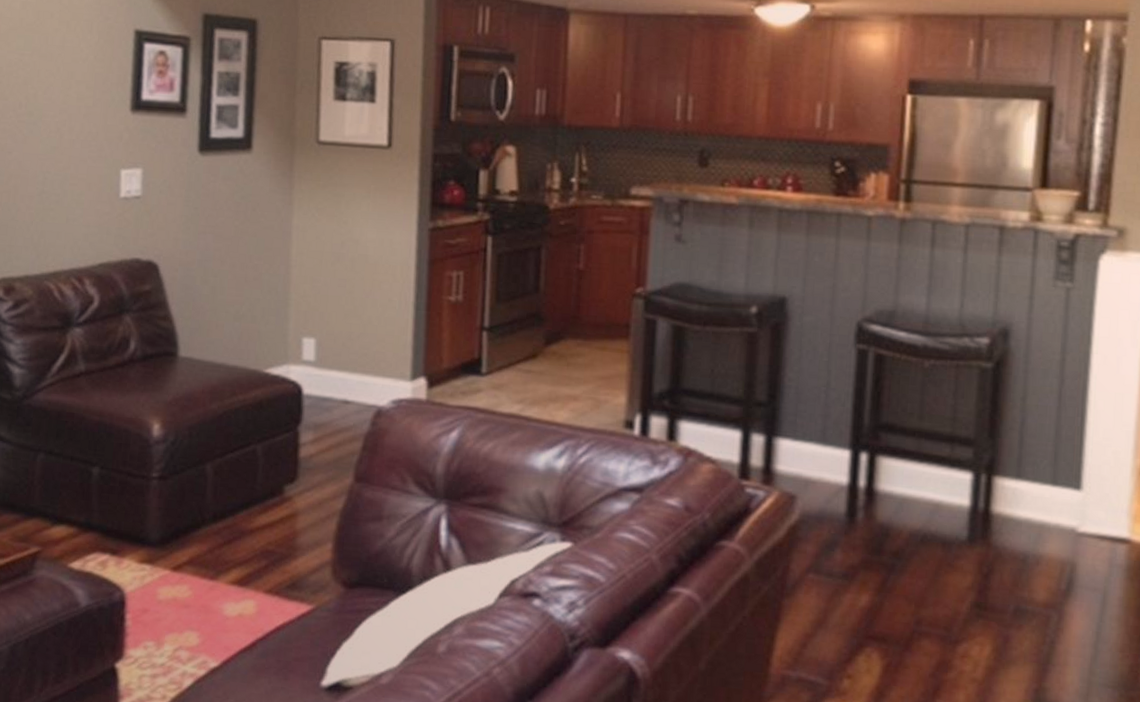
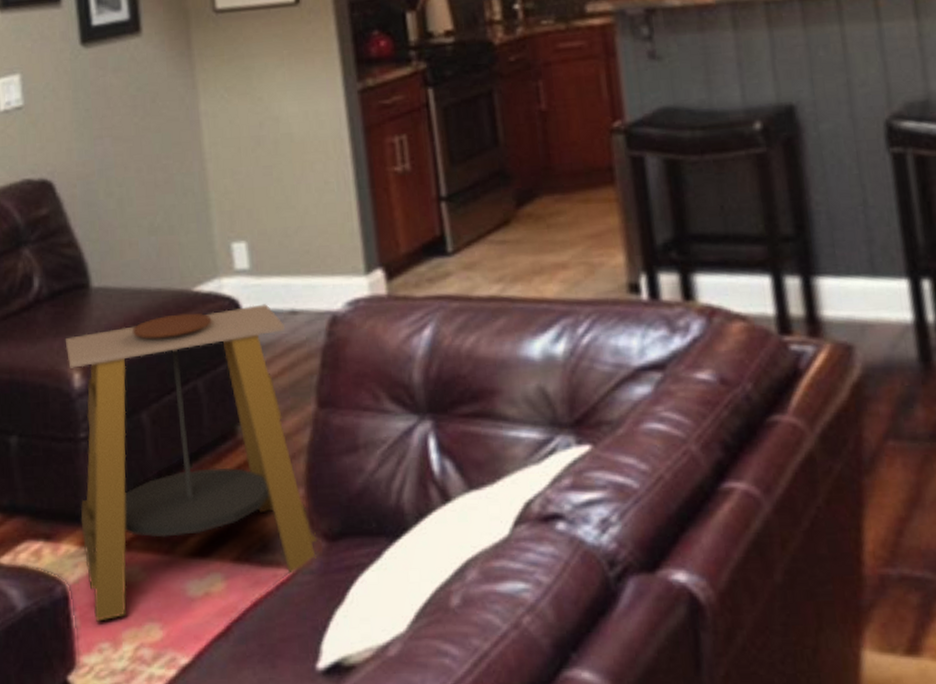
side table: none [143,388,338,625] -> present [65,304,318,622]

